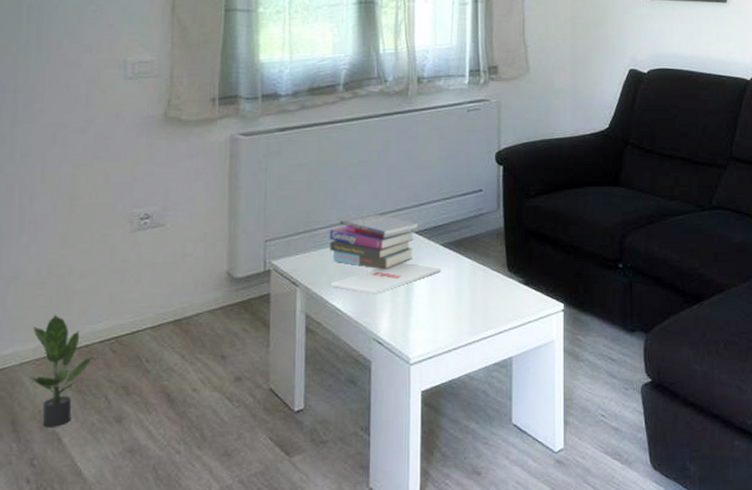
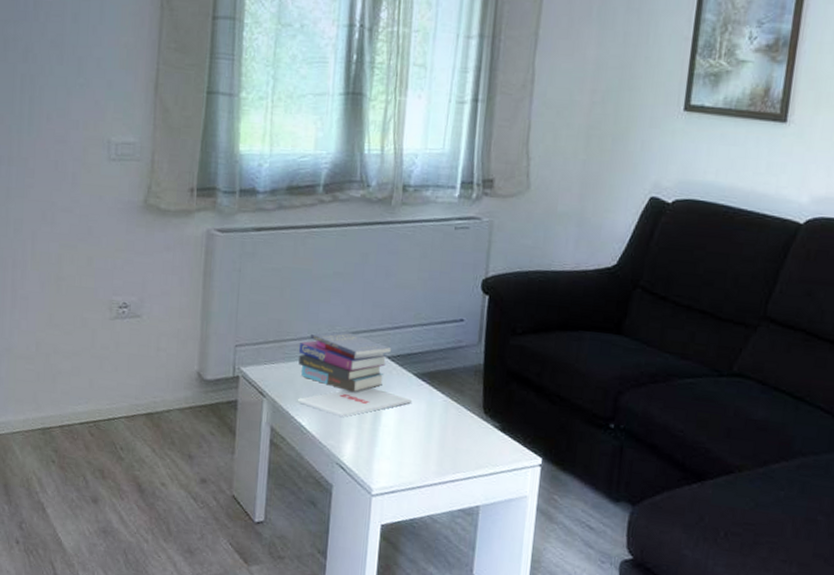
potted plant: present [29,314,92,427] -> none [19,391,73,497]

